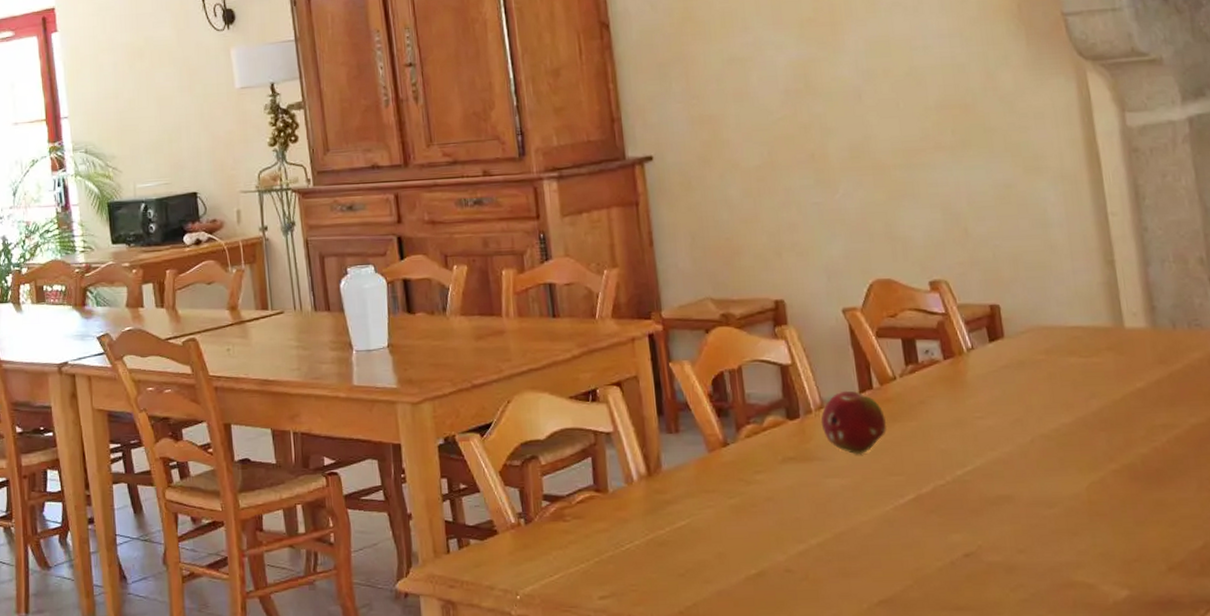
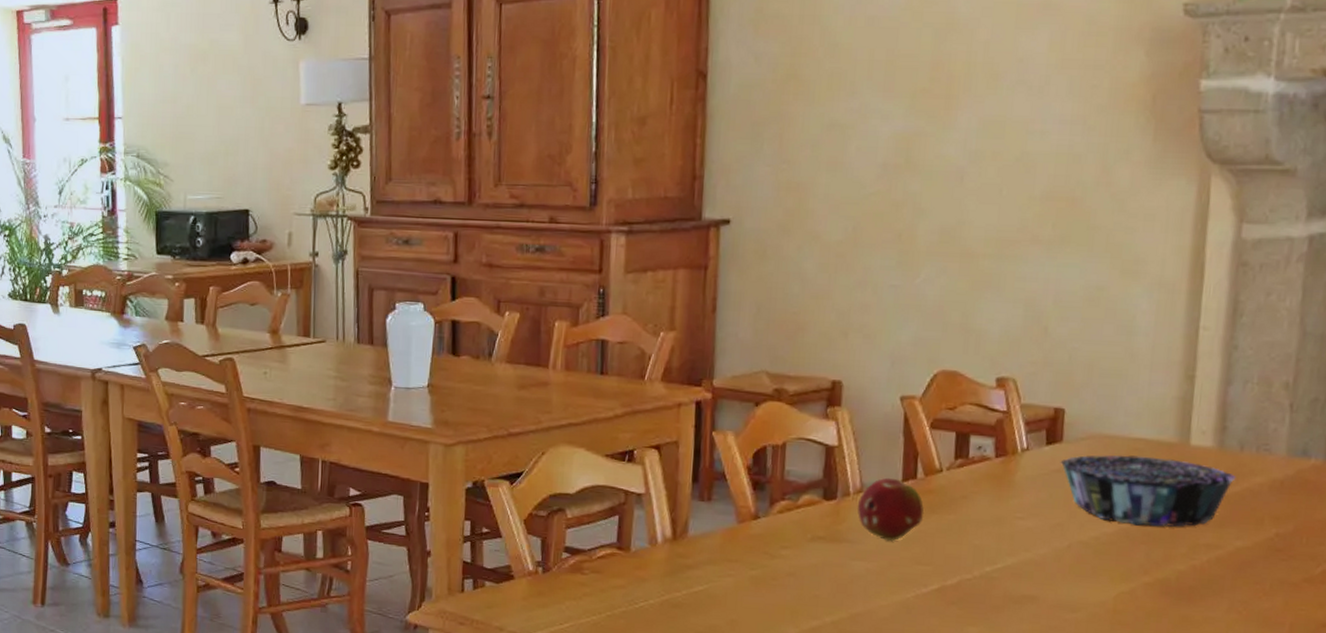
decorative bowl: none [1006,343,1175,413] -> present [1060,455,1236,527]

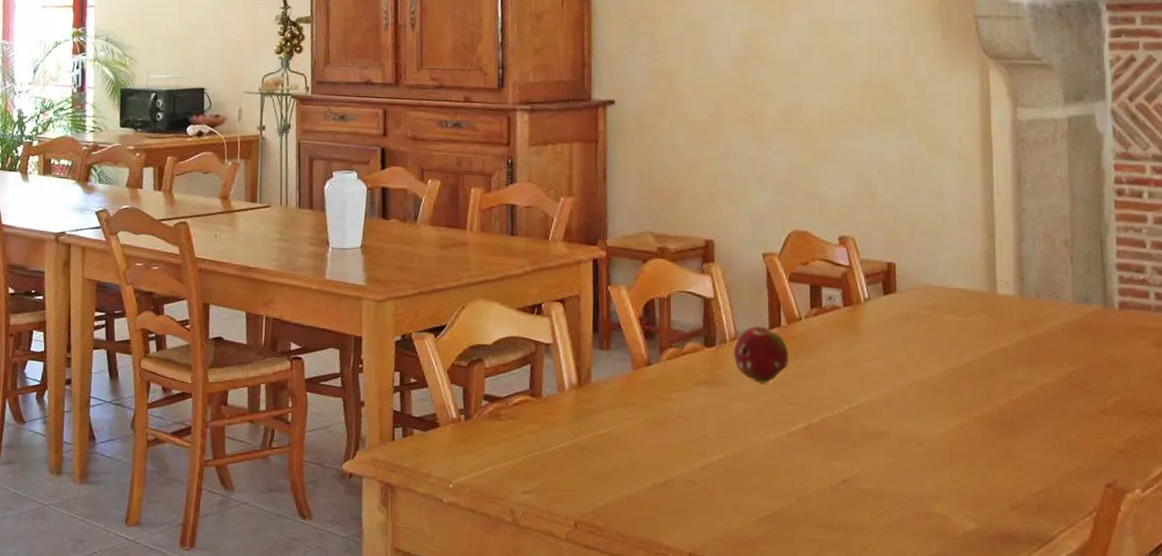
decorative bowl: present [1060,455,1236,527] -> none [896,303,1036,367]

